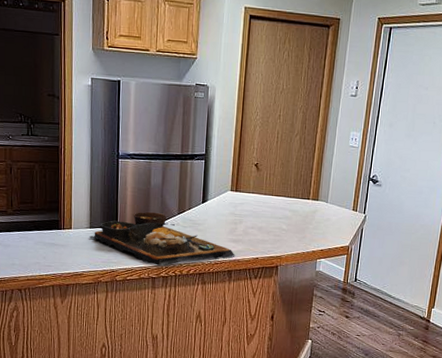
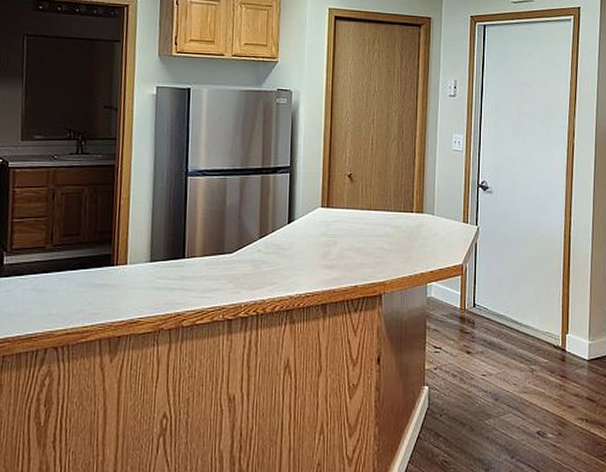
platter: present [89,211,235,267] -> none [149,237,330,305]

